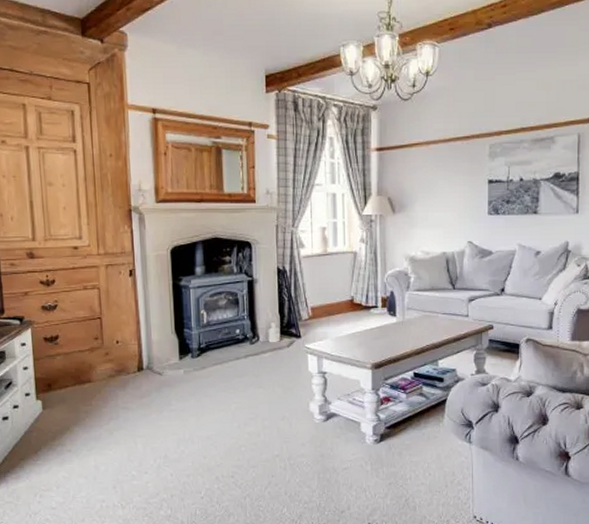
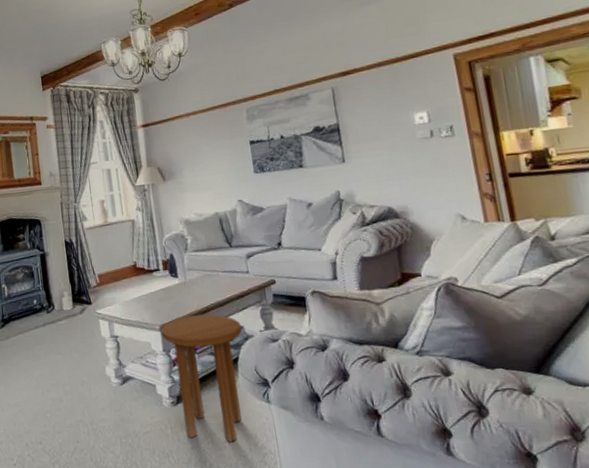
side table: none [371,355,454,479] -> present [160,314,242,442]

